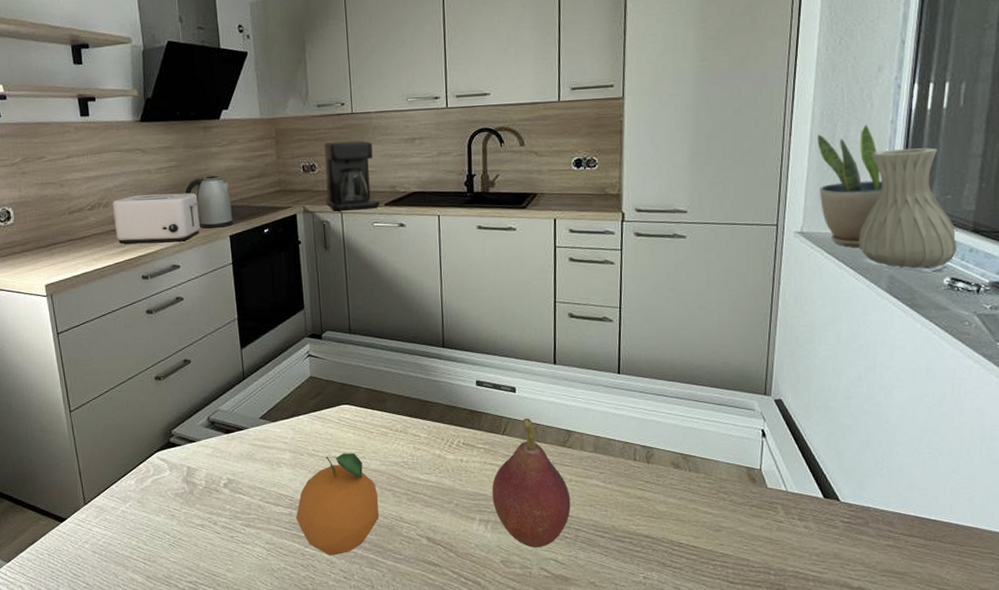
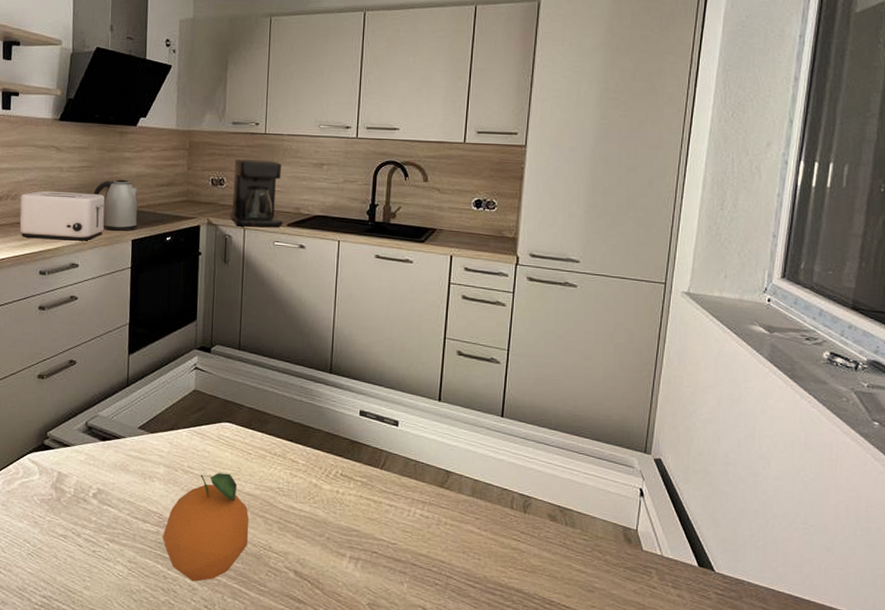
fruit: present [492,418,571,547] -> none [365,454,444,593]
potted plant: present [817,125,882,248] -> none [707,195,767,314]
vase: present [858,148,959,268] -> none [742,222,839,341]

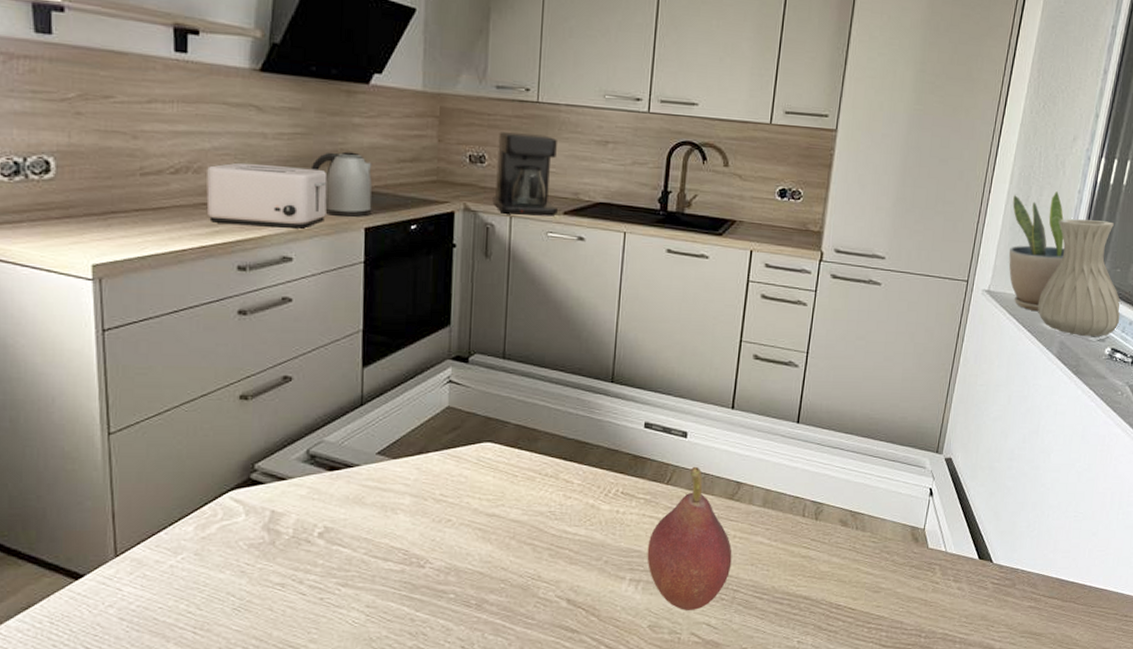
orange: present [163,473,249,582] -> none [409,499,515,621]
fruit: none [365,454,444,593] -> present [647,467,732,610]
potted plant: none [707,195,767,314] -> present [1009,191,1064,312]
vase: none [742,222,839,341] -> present [1037,218,1122,337]

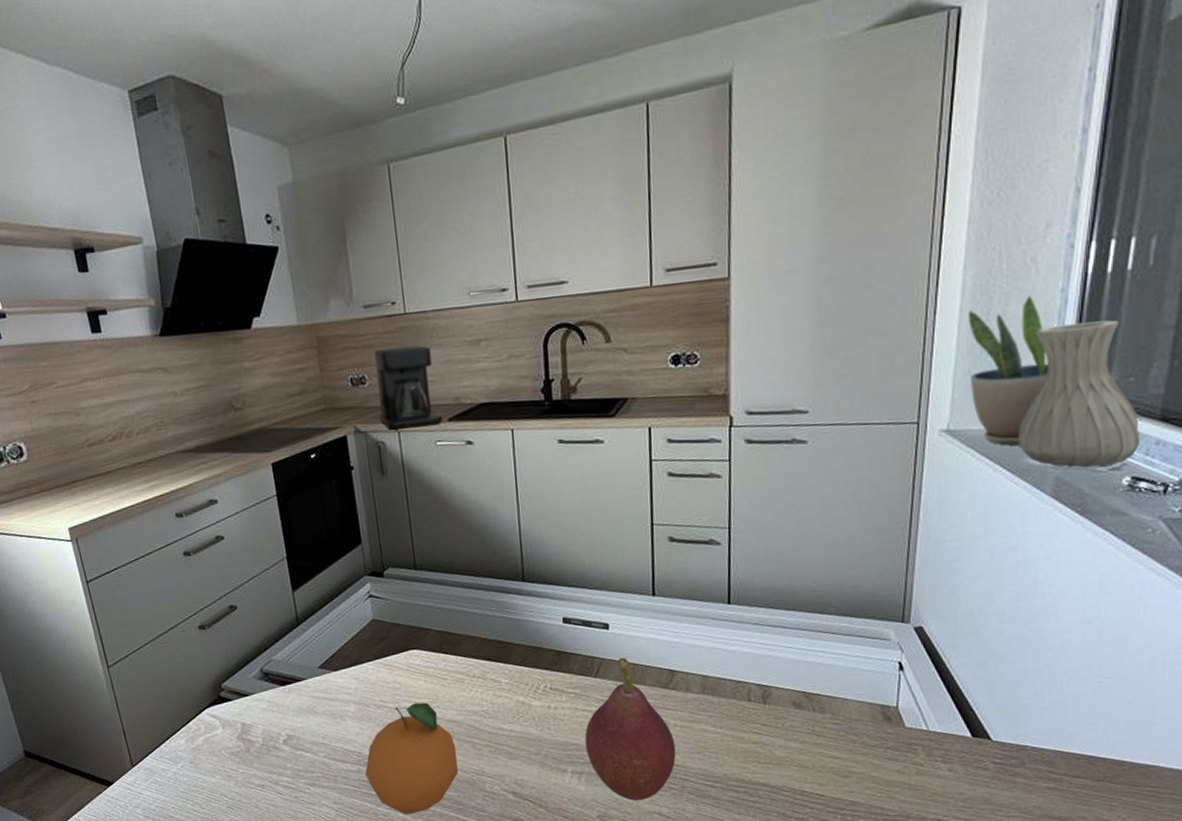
toaster: present [206,162,328,229] -> none [136,416,238,478]
kettle: present [310,151,373,218] -> none [216,395,275,458]
orange: none [409,499,515,621] -> present [365,702,459,815]

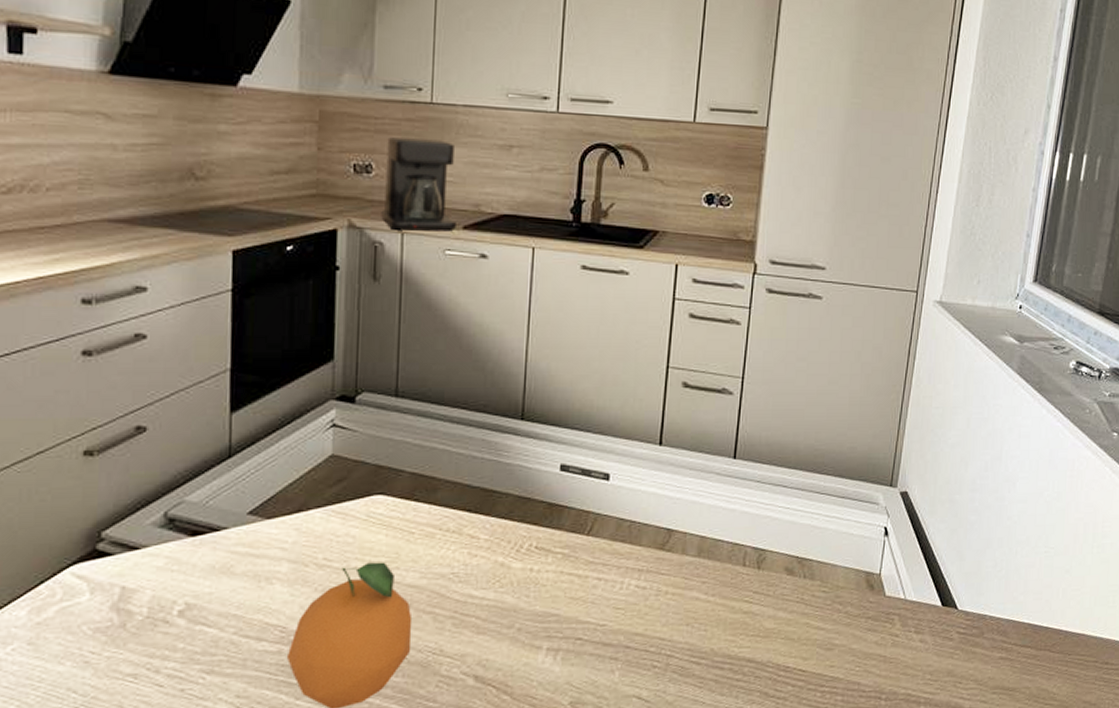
fruit: present [584,658,676,800] -> none [566,514,664,682]
potted plant: present [968,296,1048,446] -> none [961,190,1020,323]
vase: present [1017,320,1142,468] -> none [994,219,1085,350]

